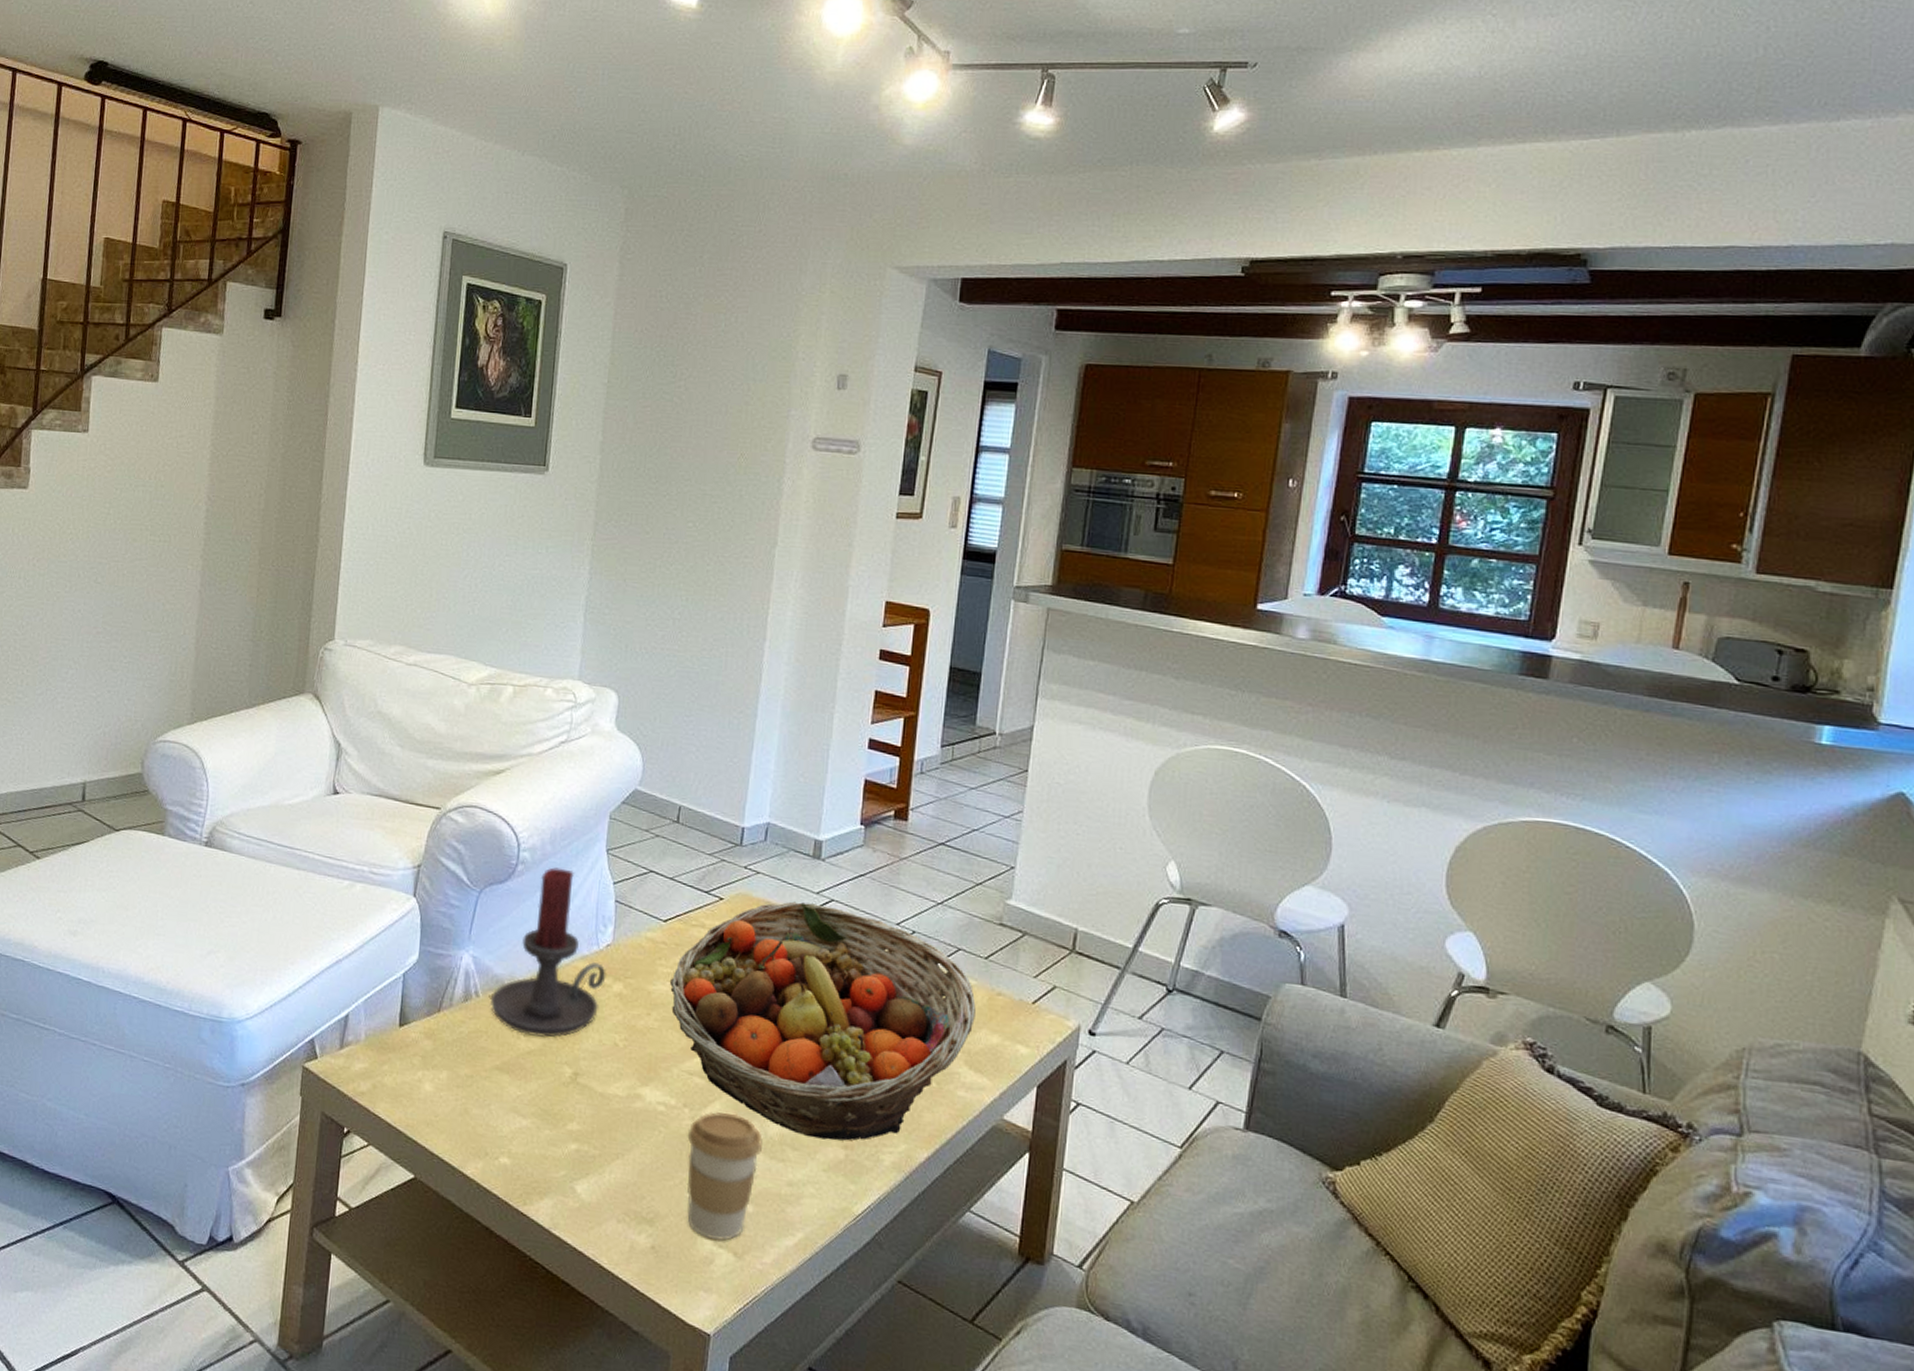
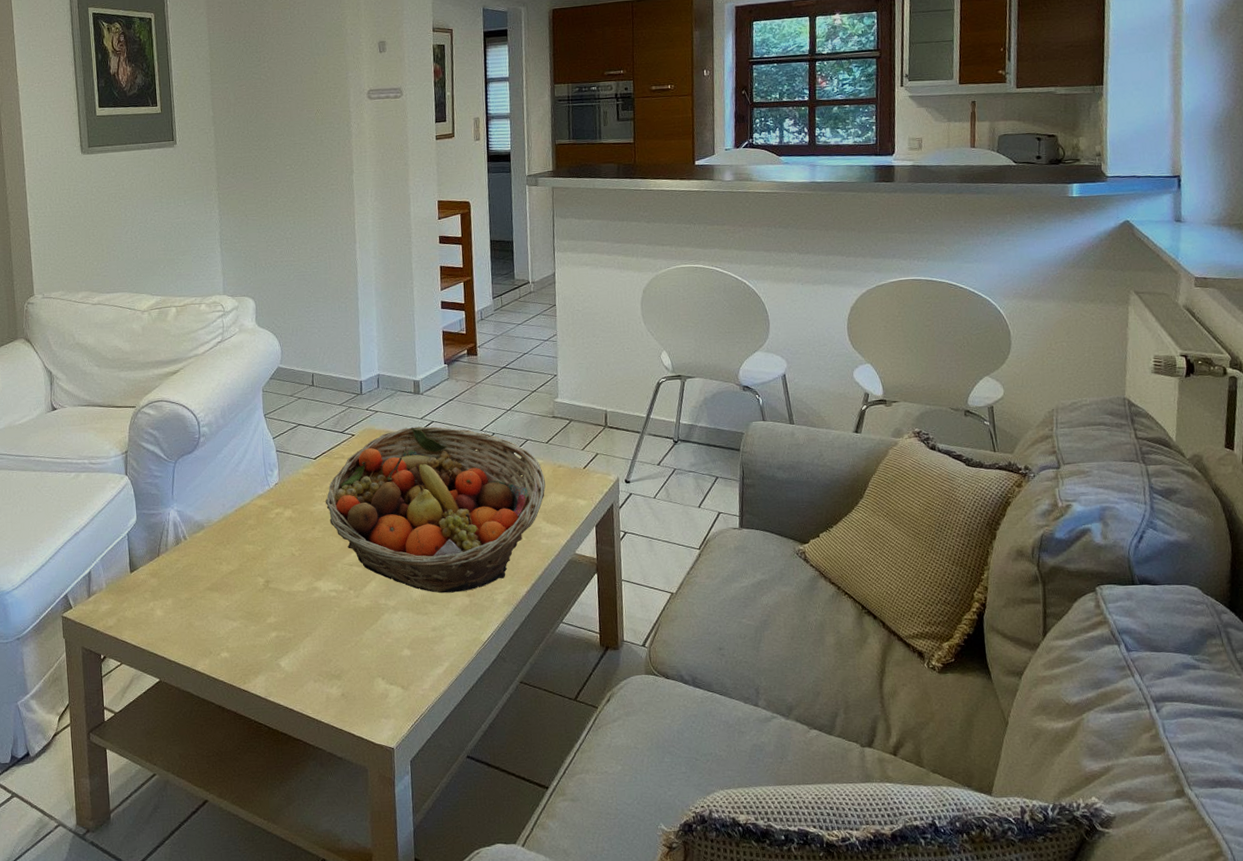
candle holder: present [490,867,607,1037] -> none [195,434,278,561]
coffee cup: present [686,1112,762,1241] -> none [355,588,410,681]

